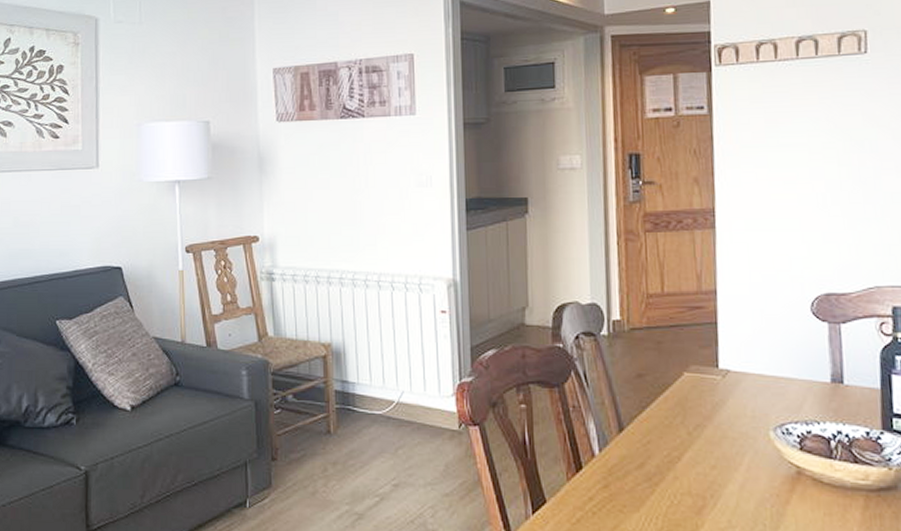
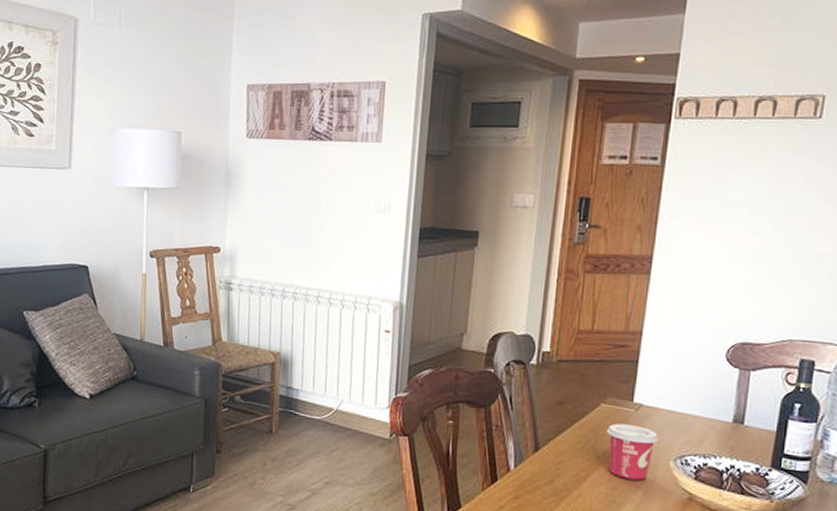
cup: none [695,394,753,456] -> present [607,423,659,481]

